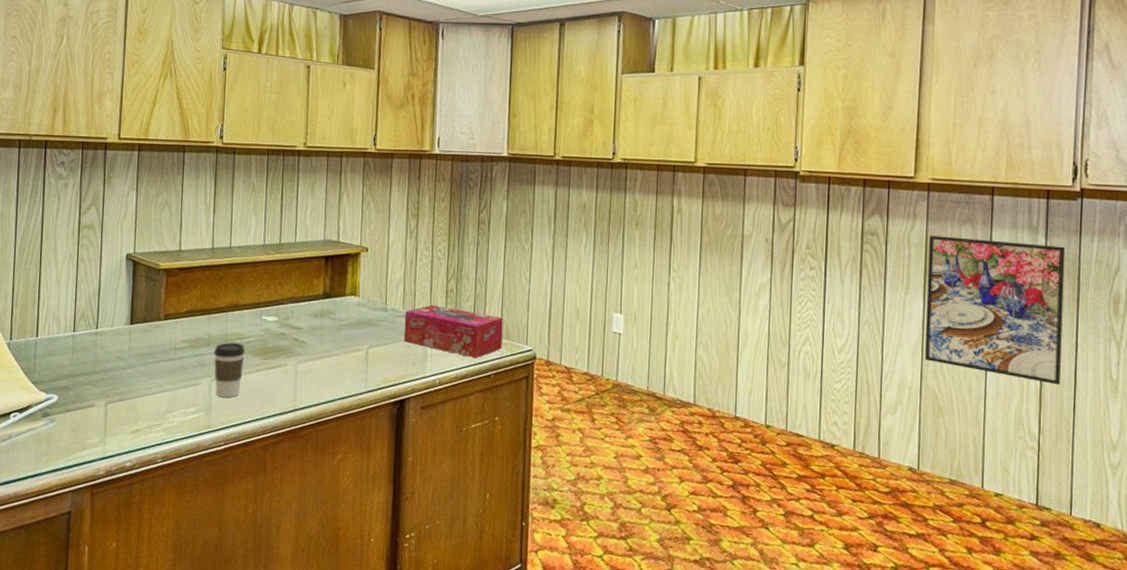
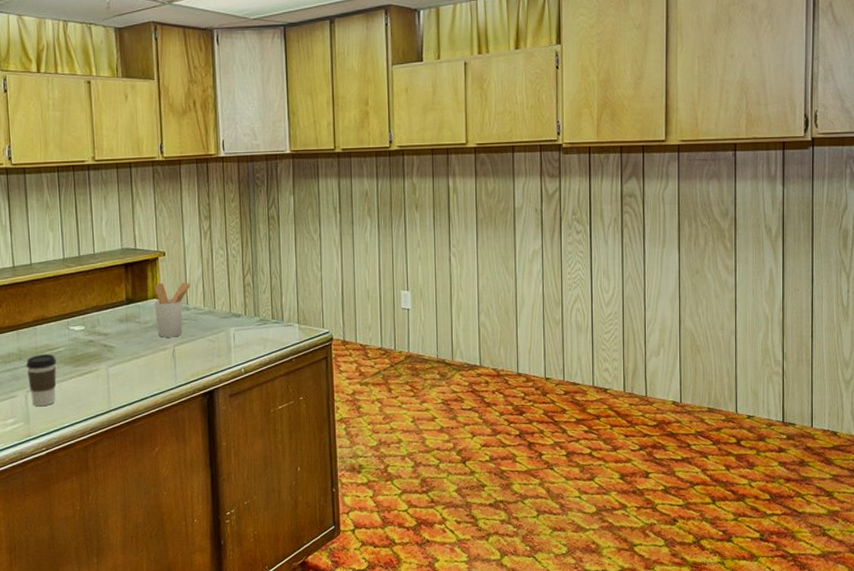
utensil holder: none [351,279,391,339] -> present [154,282,191,338]
tissue box: present [403,305,503,359] -> none [206,300,300,346]
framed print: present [924,235,1066,385] -> none [681,191,800,316]

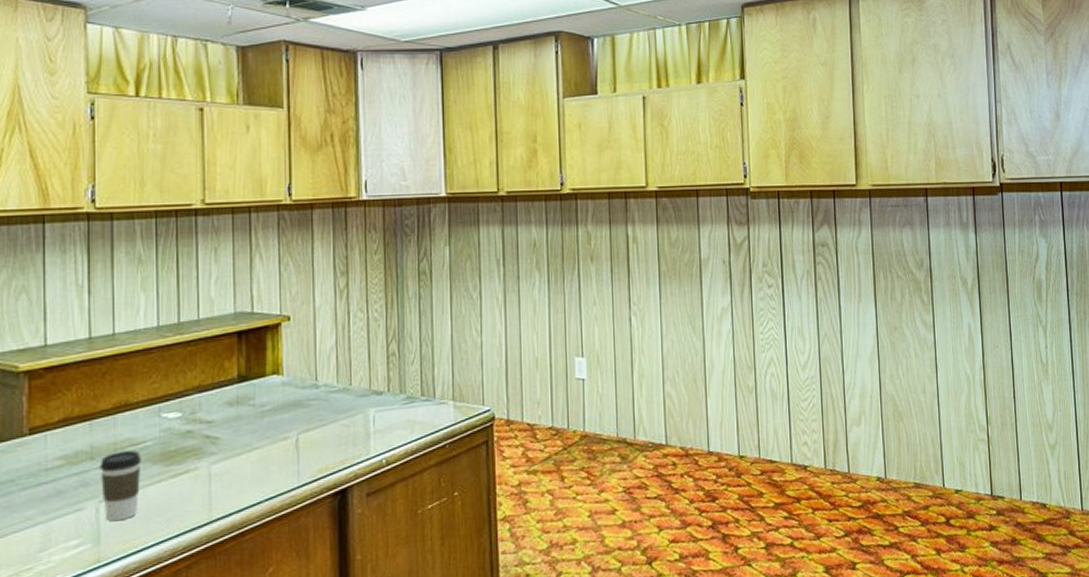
utensil holder: present [154,282,191,338] -> none [274,352,321,424]

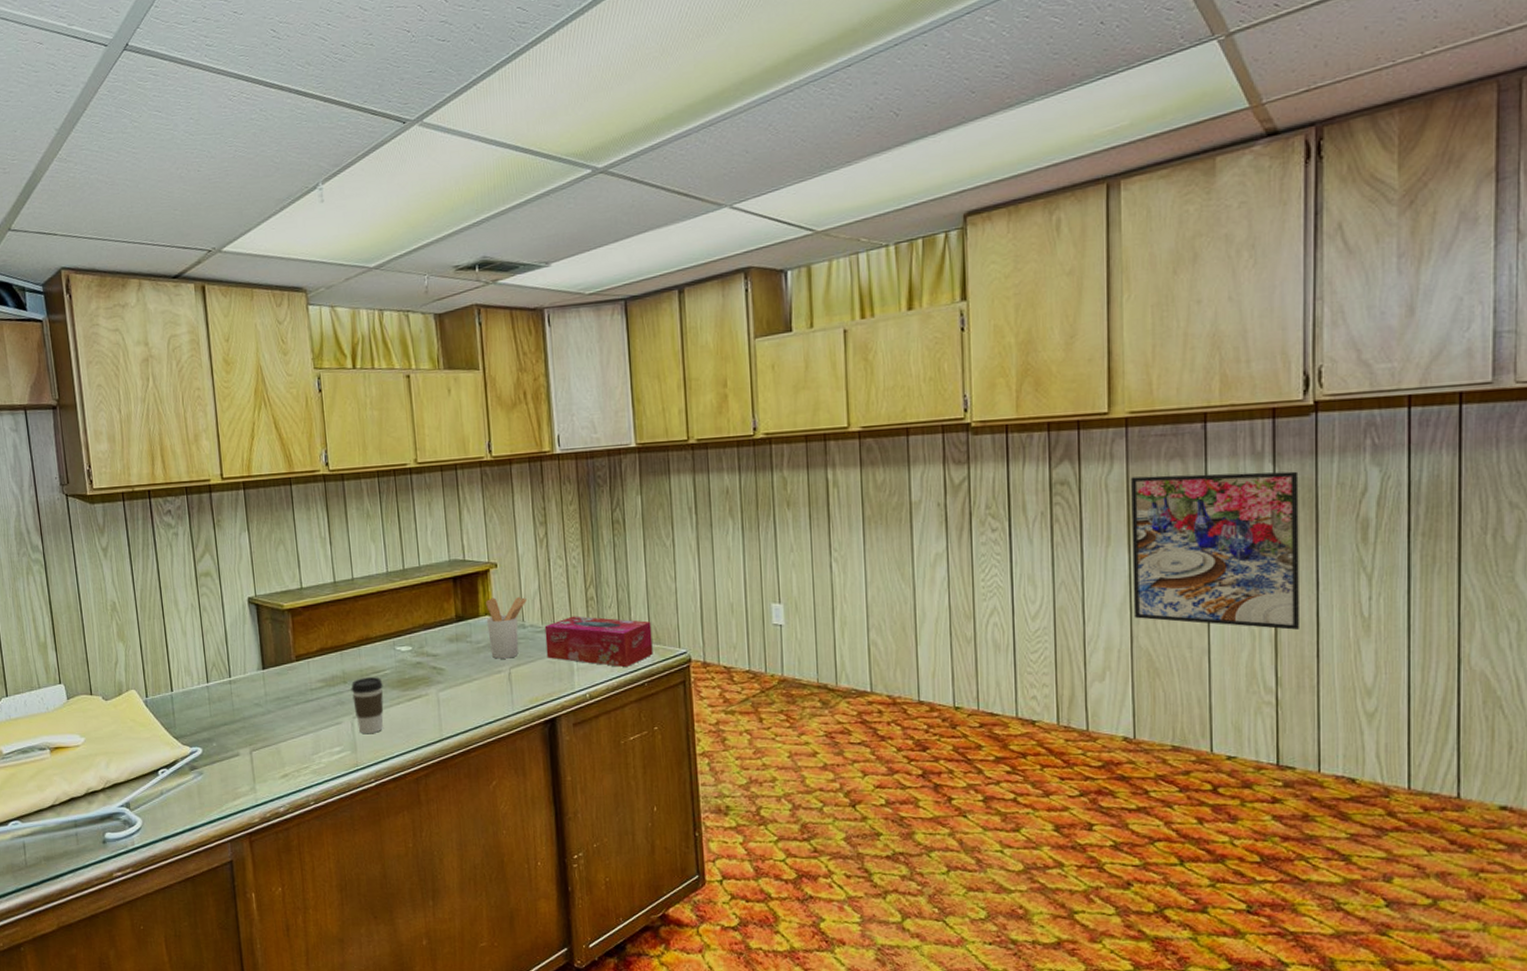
utensil holder: none [274,352,321,424] -> present [486,596,527,659]
tissue box: none [340,373,456,429] -> present [544,616,653,668]
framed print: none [875,240,1001,375] -> present [1131,471,1301,630]

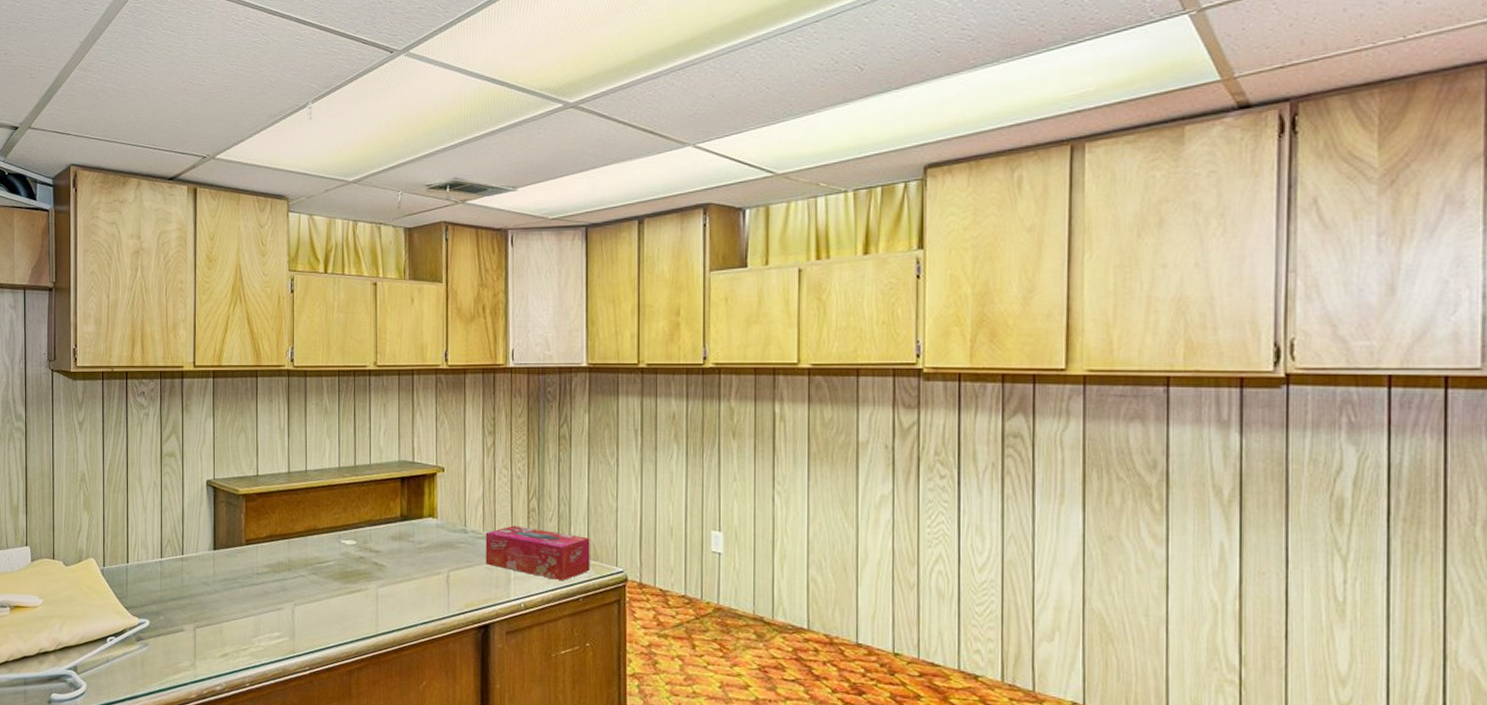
coffee cup: present [351,677,384,734] -> none [295,567,326,623]
utensil holder: present [486,596,527,659] -> none [430,500,470,561]
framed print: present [1131,471,1301,630] -> none [1086,436,1268,607]

